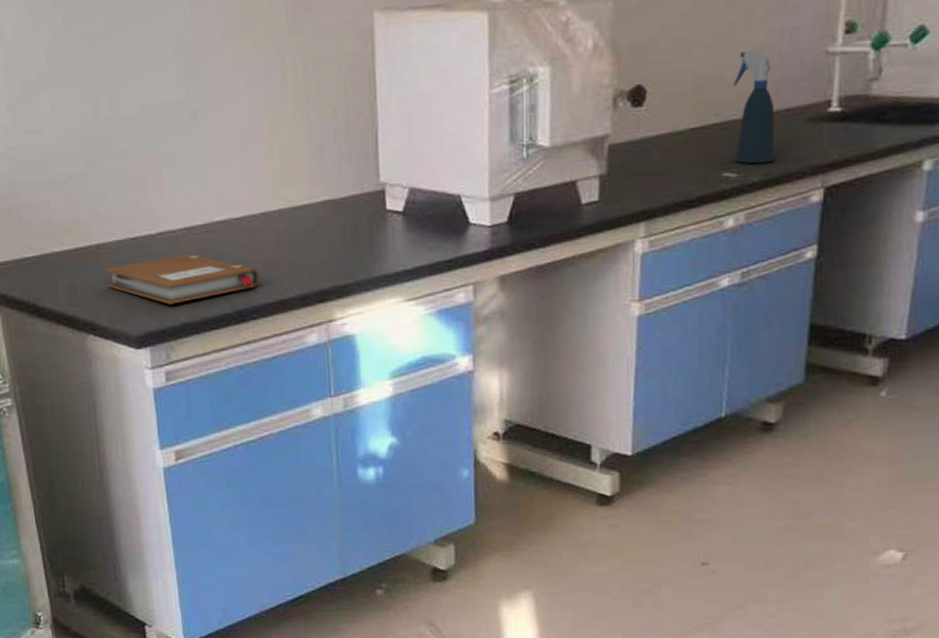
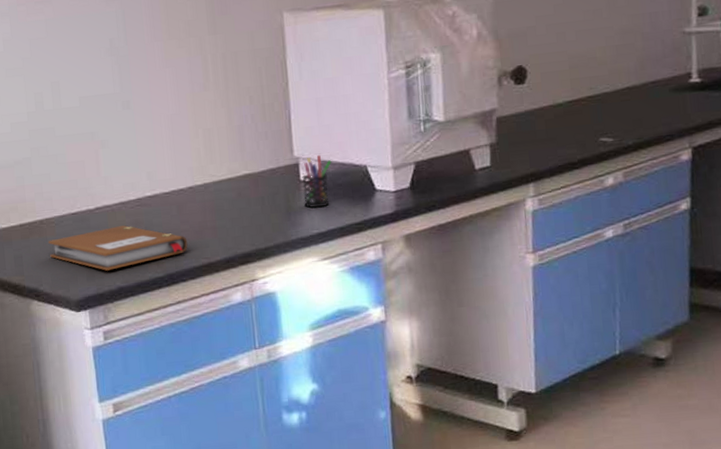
pen holder: none [388,180,422,242] -> present [302,154,332,209]
spray bottle: present [733,51,779,164] -> none [603,34,645,130]

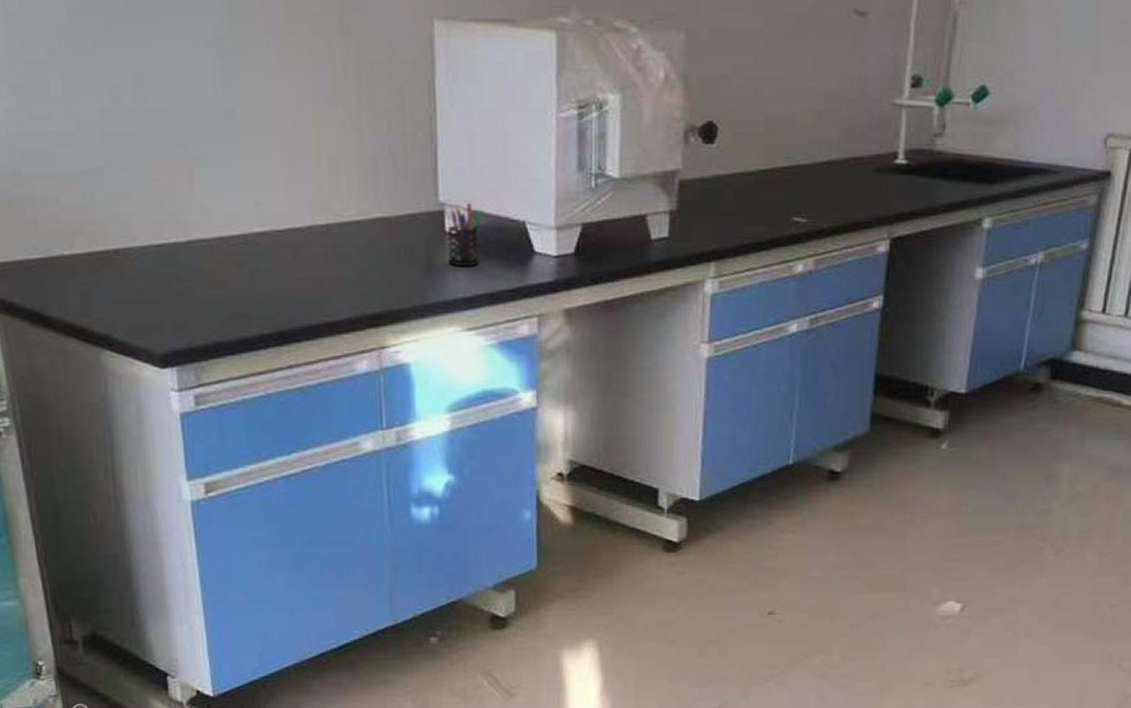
notebook: present [48,225,188,271] -> none [124,266,304,321]

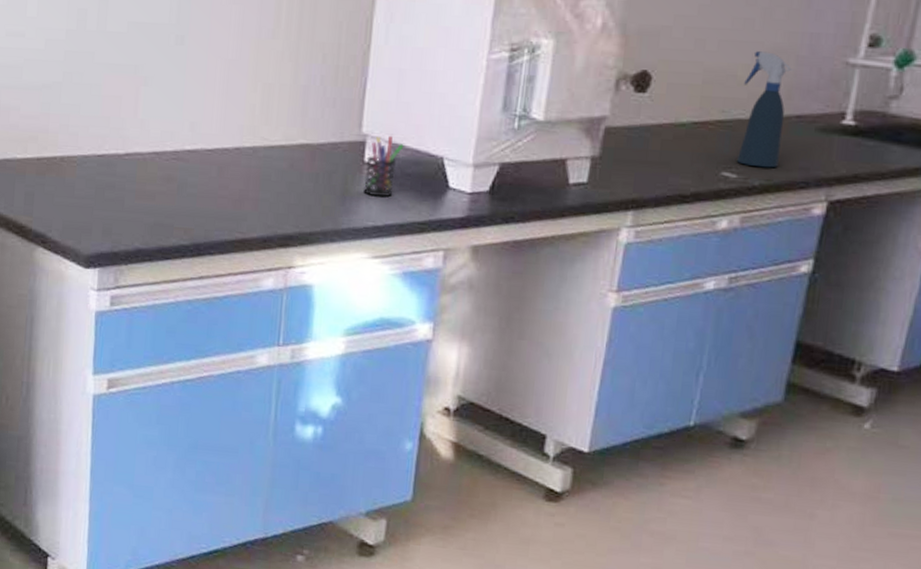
spray bottle: none [804,97,848,211] -> present [737,51,795,168]

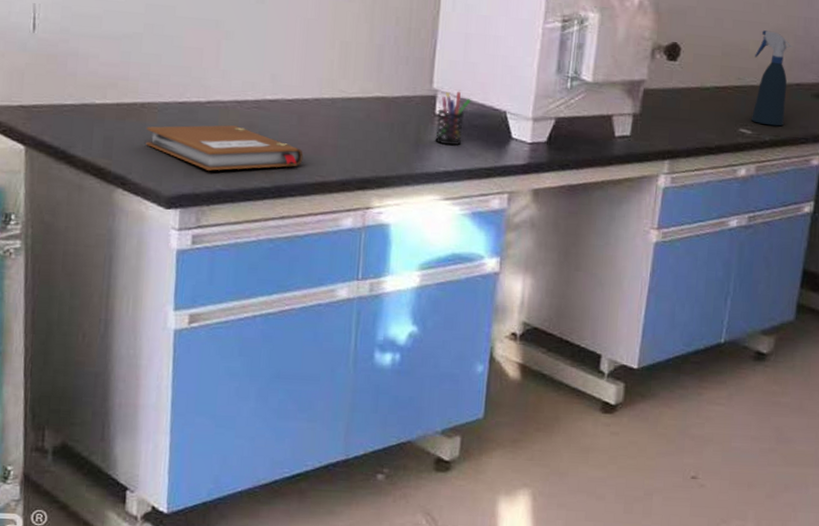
notebook: none [65,178,223,228] -> present [146,125,303,171]

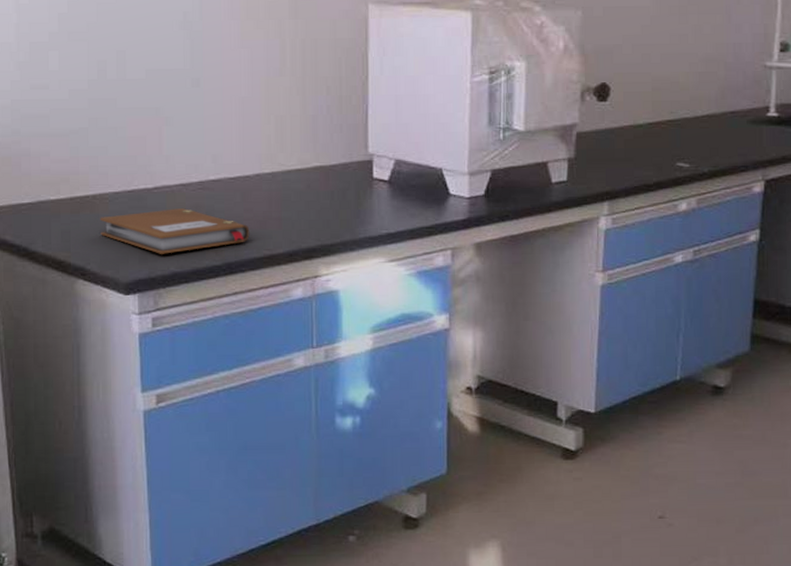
pen holder: present [435,91,471,146] -> none [375,153,407,208]
spray bottle: present [752,30,794,126] -> none [686,61,724,157]

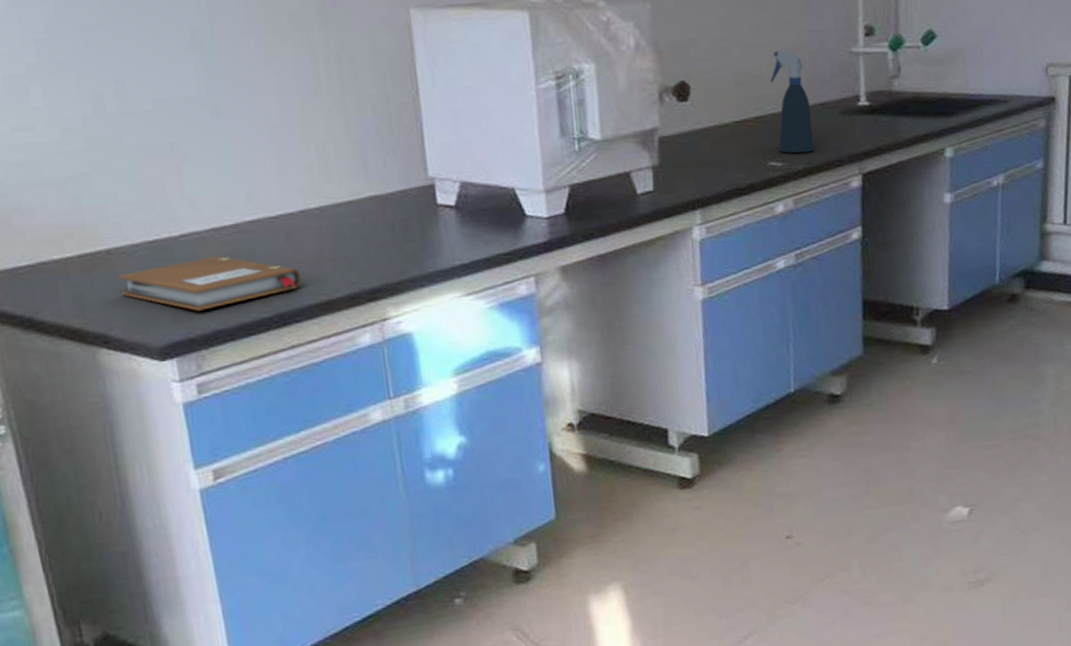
spray bottle: none [686,61,724,157] -> present [770,51,815,154]

